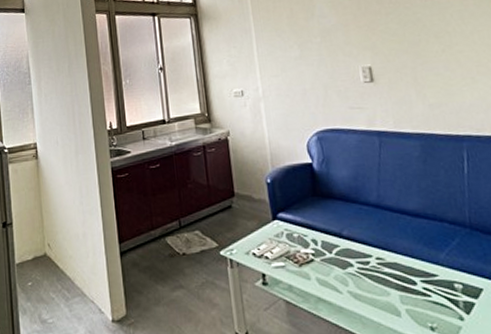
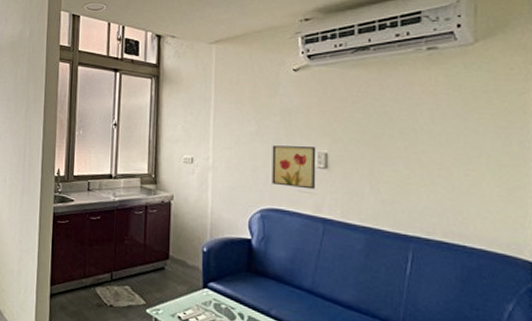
wall art: none [317,62,366,106] -> present [272,145,316,190]

